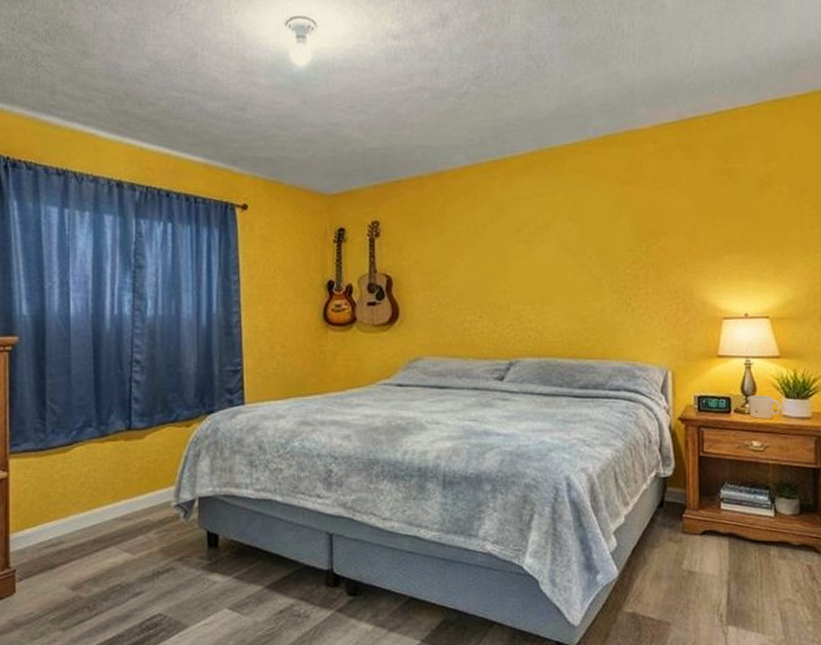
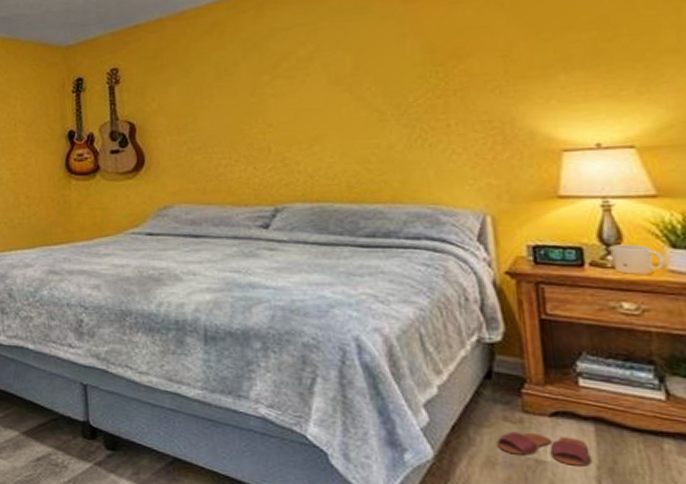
slippers: none [664,549,724,573] -> present [497,431,591,466]

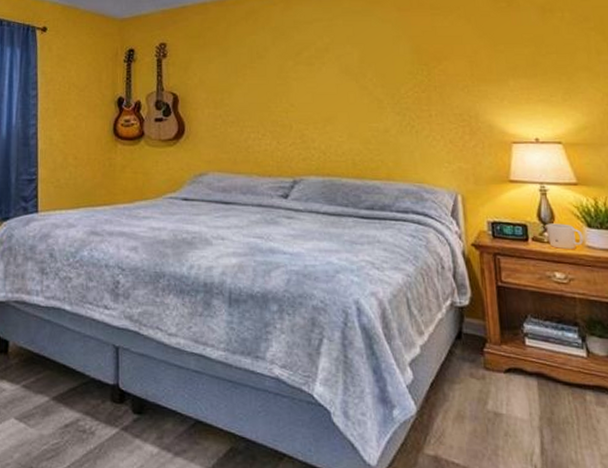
slippers: present [497,431,591,466] -> none [466,387,535,417]

